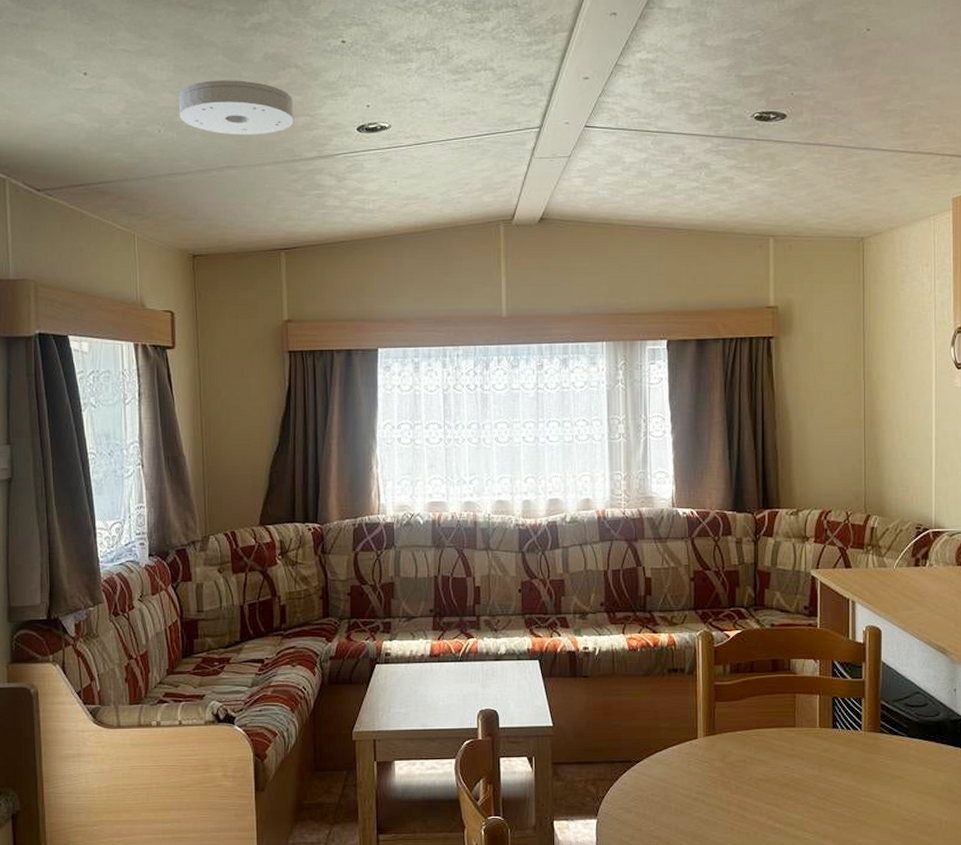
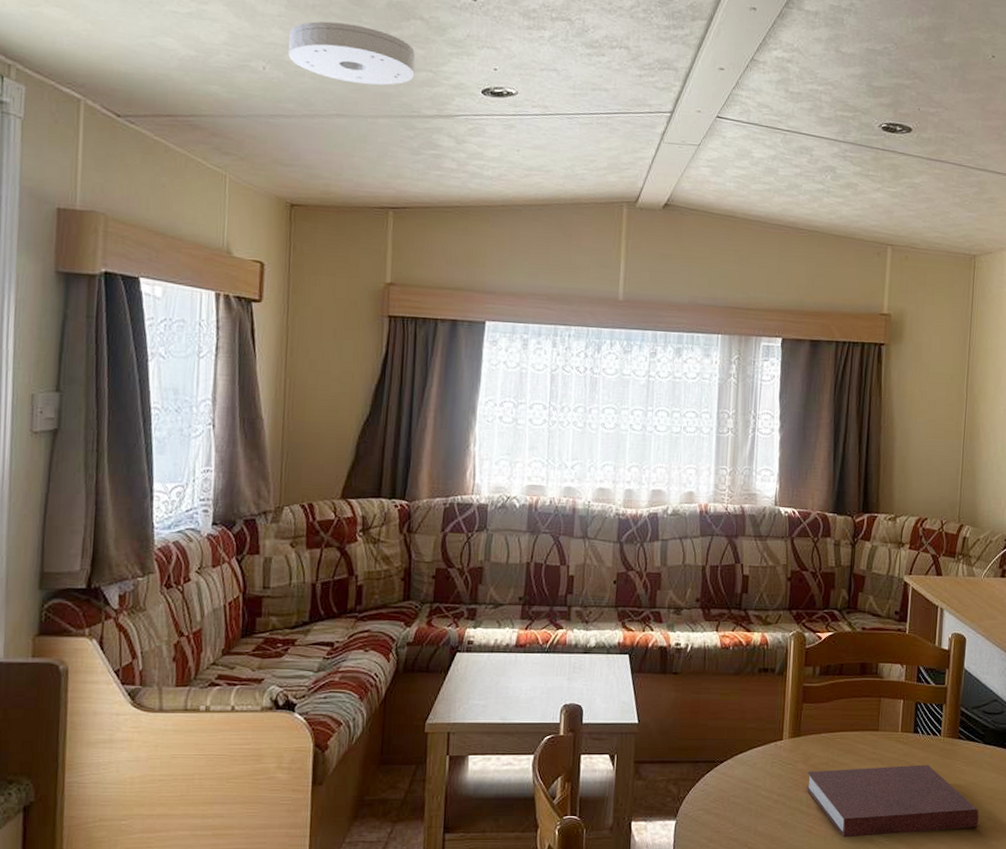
notebook: none [724,760,908,834] -> present [806,765,979,838]

